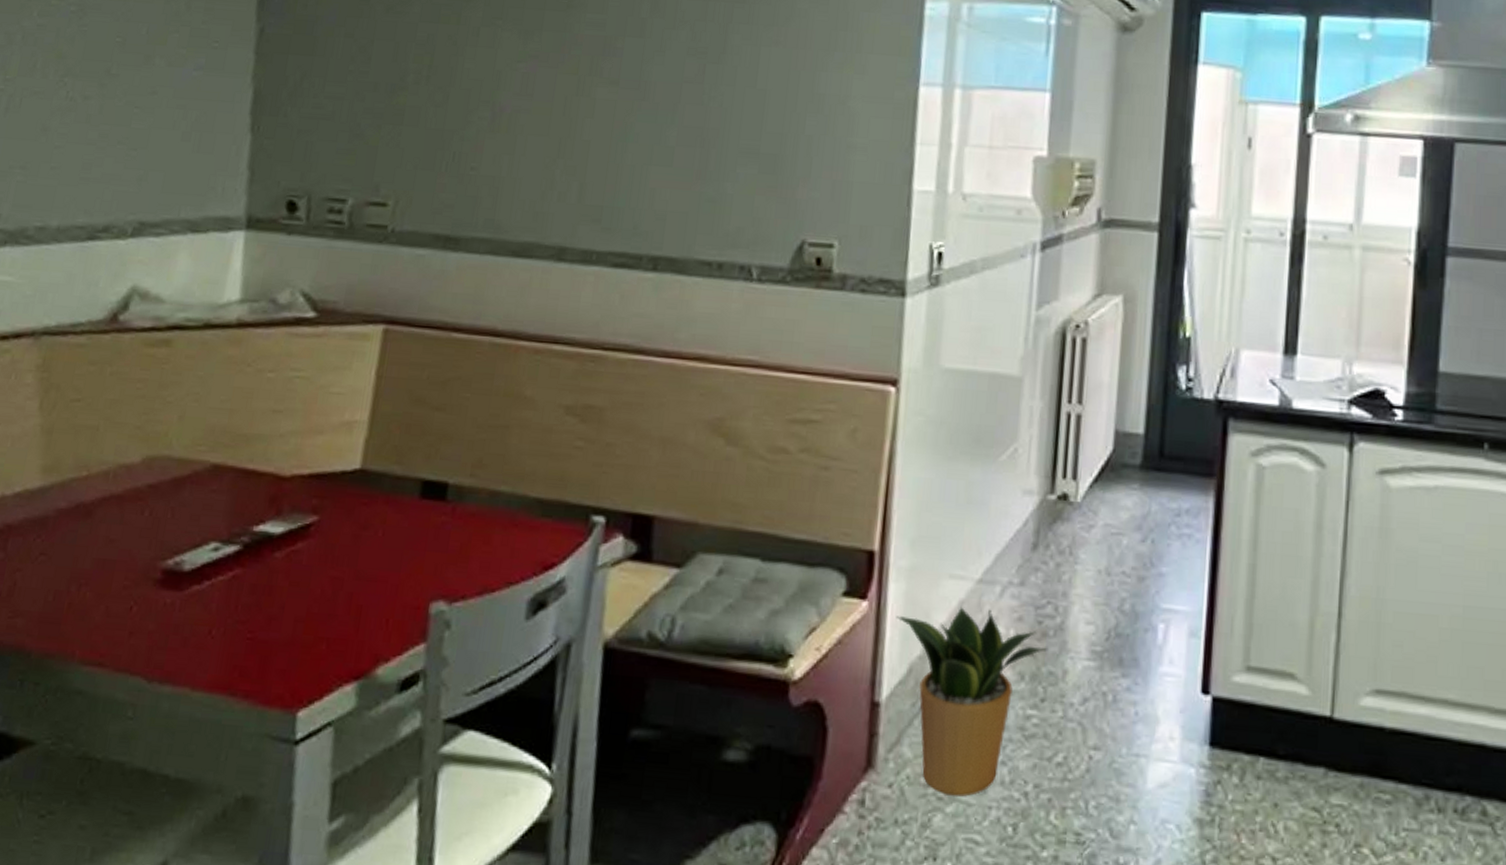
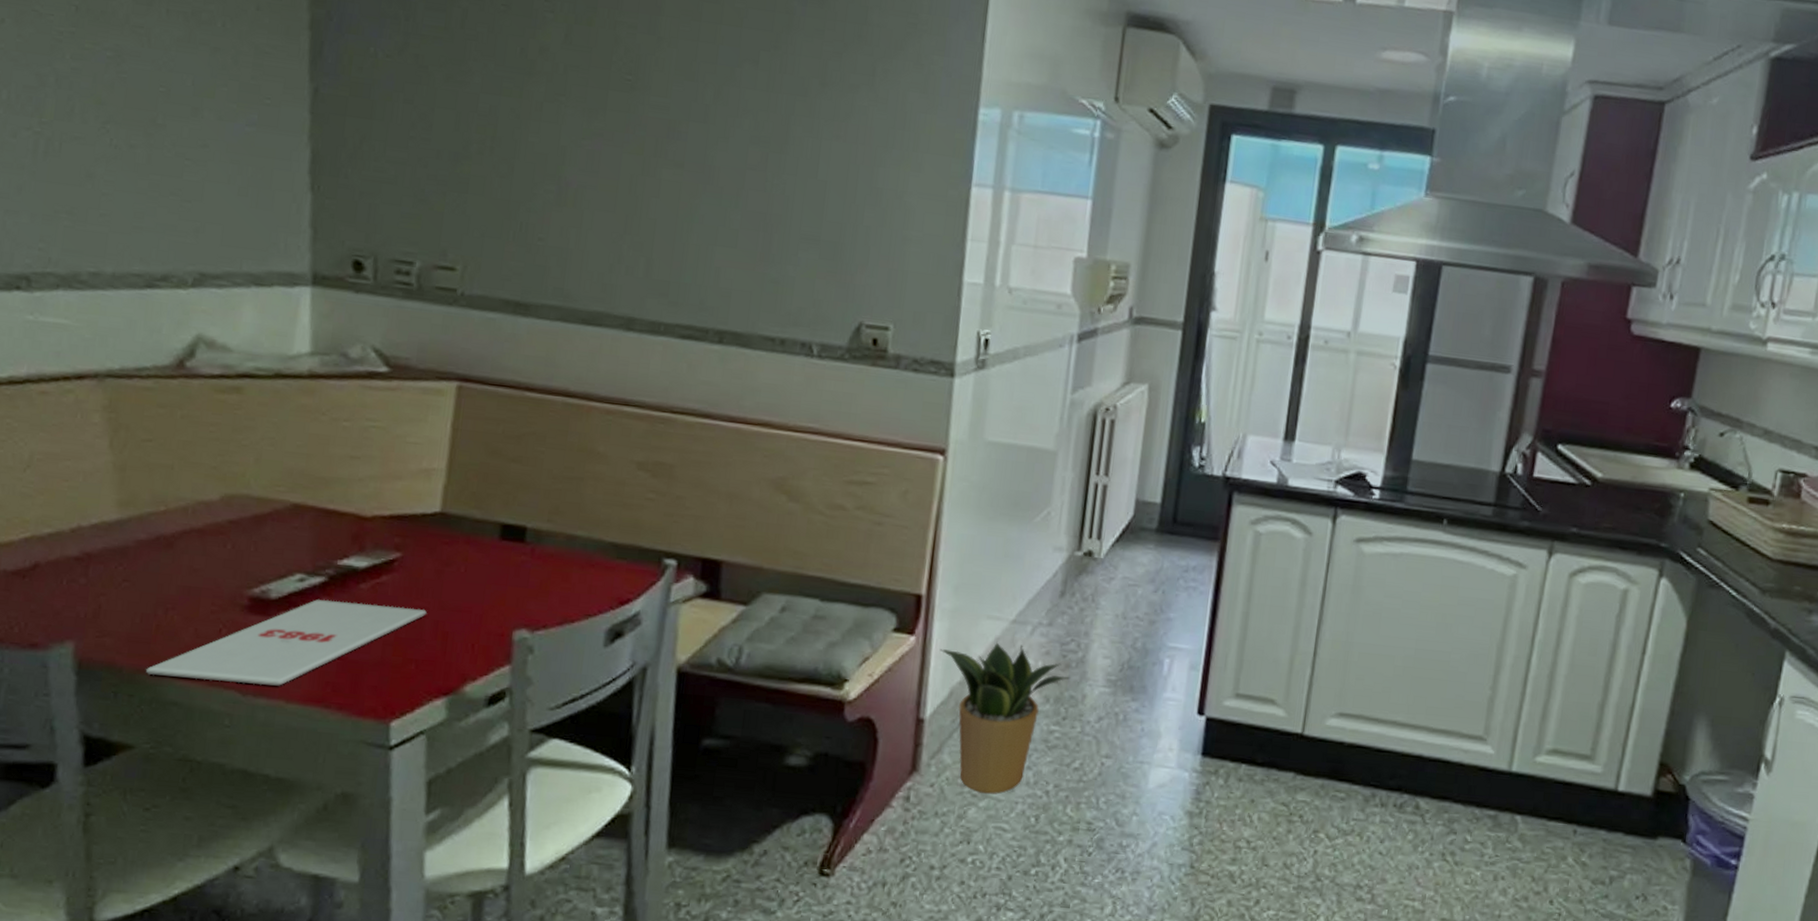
magazine: none [54,571,341,671] -> present [146,599,427,686]

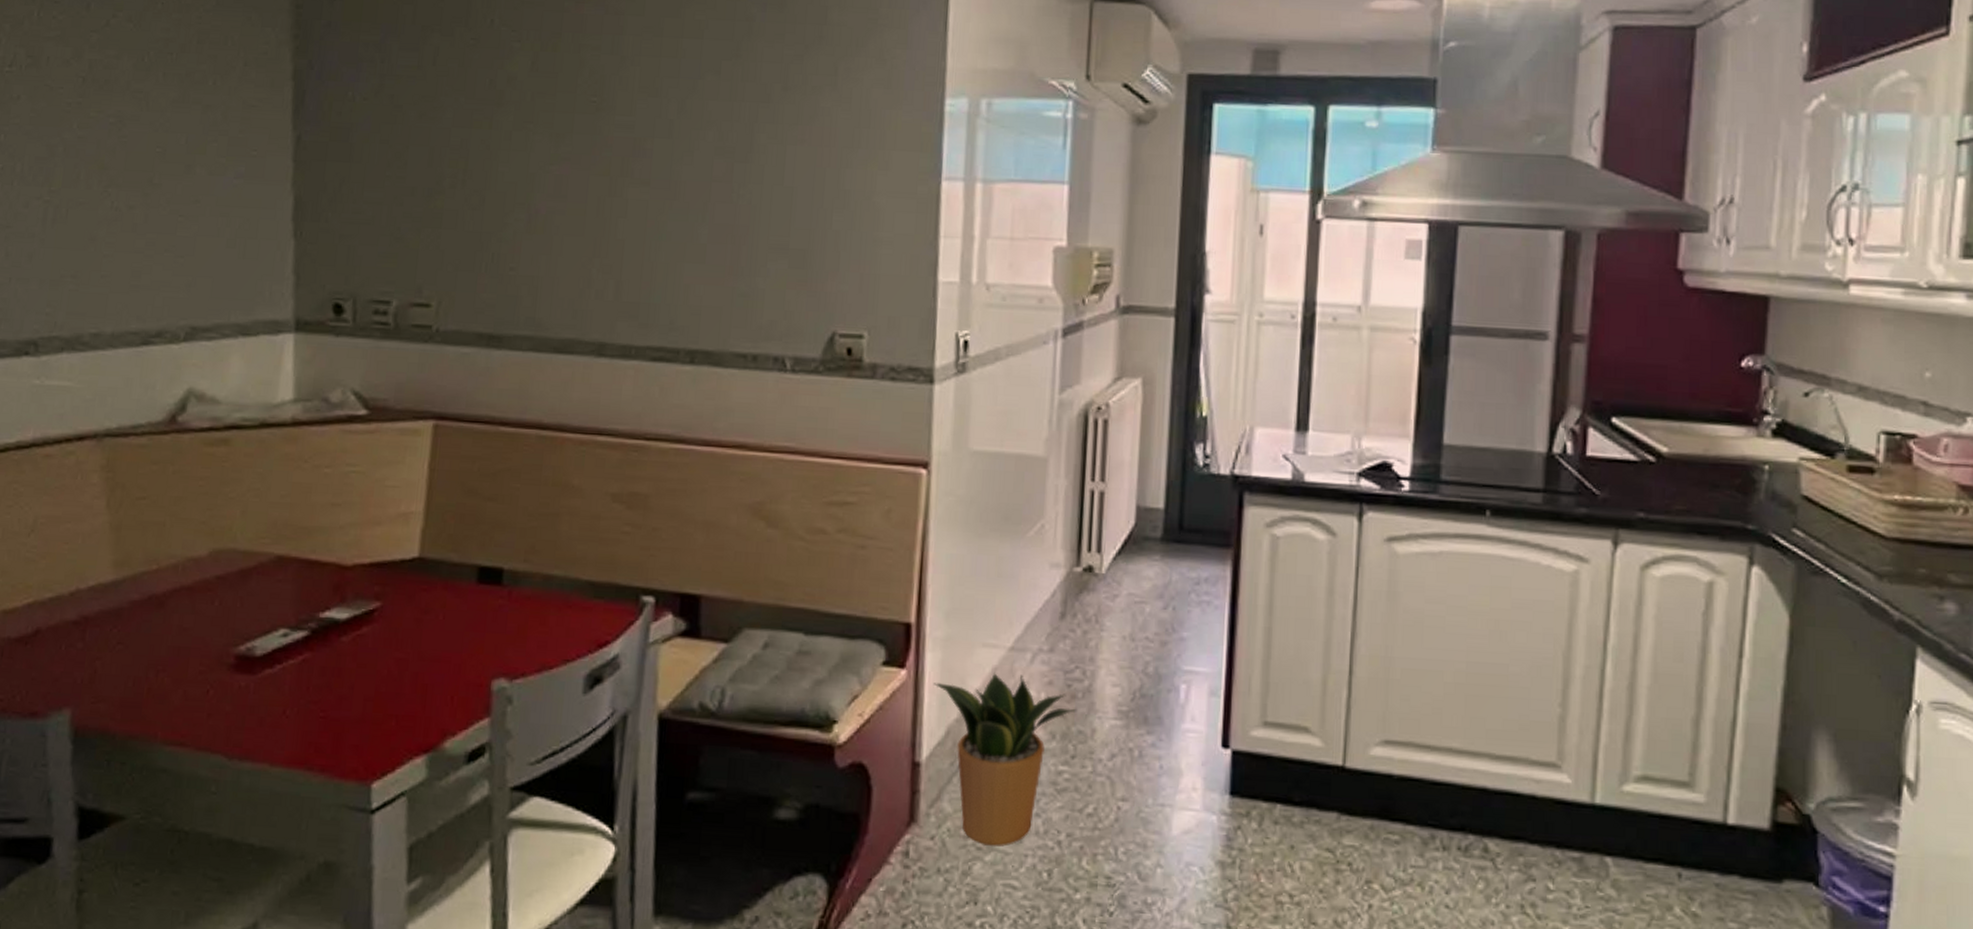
magazine: present [146,599,427,686] -> none [138,655,406,748]

